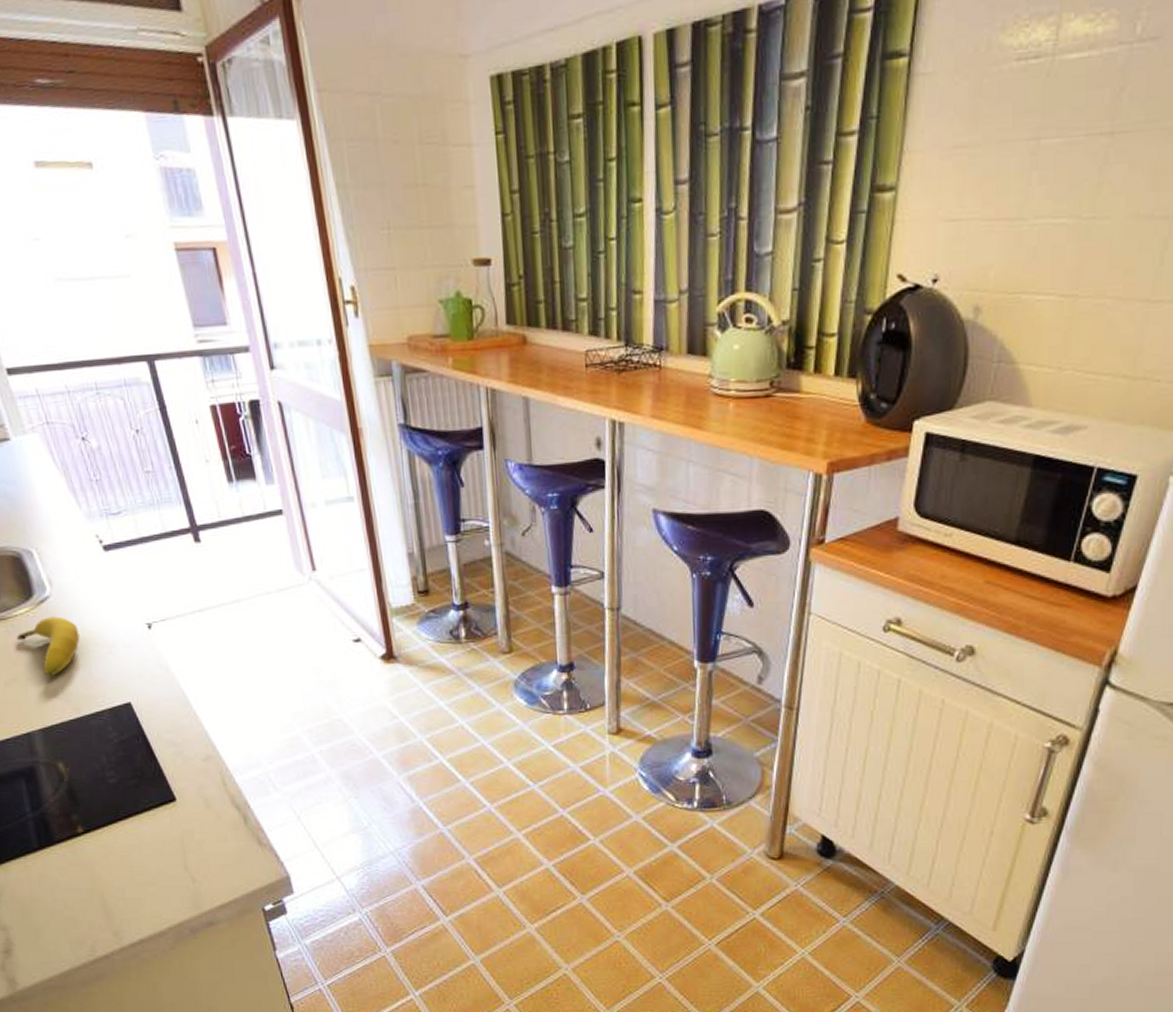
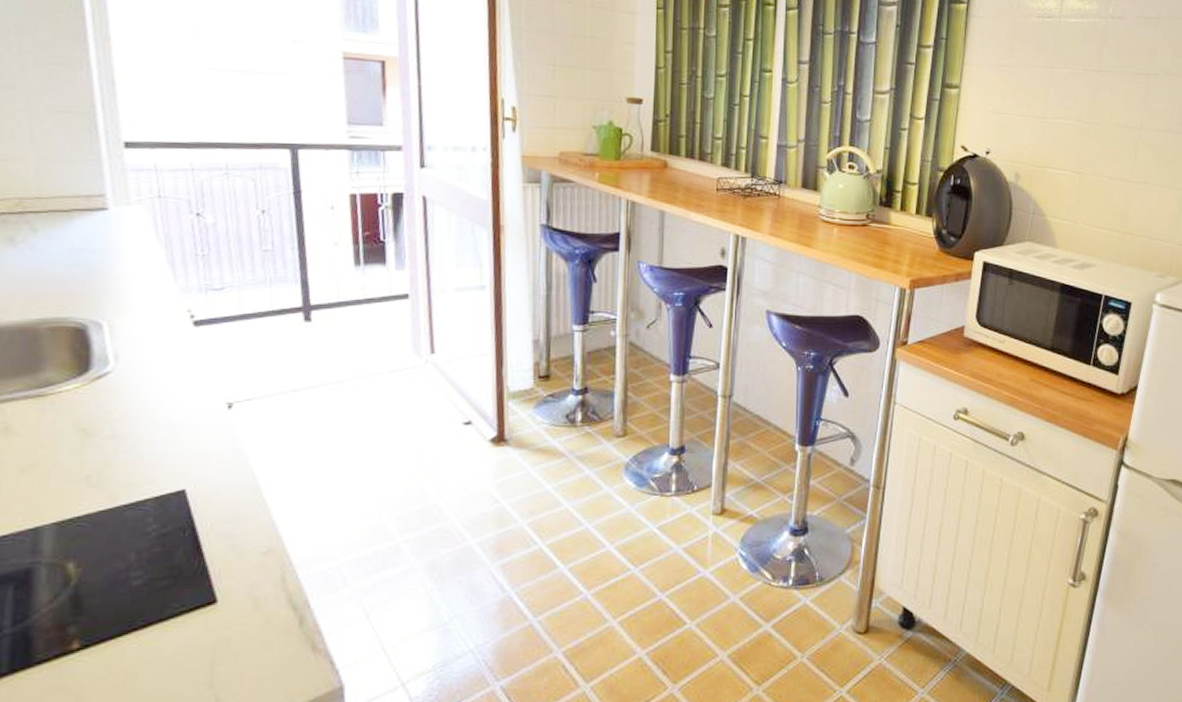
fruit: present [16,616,80,677] -> none [53,394,139,461]

